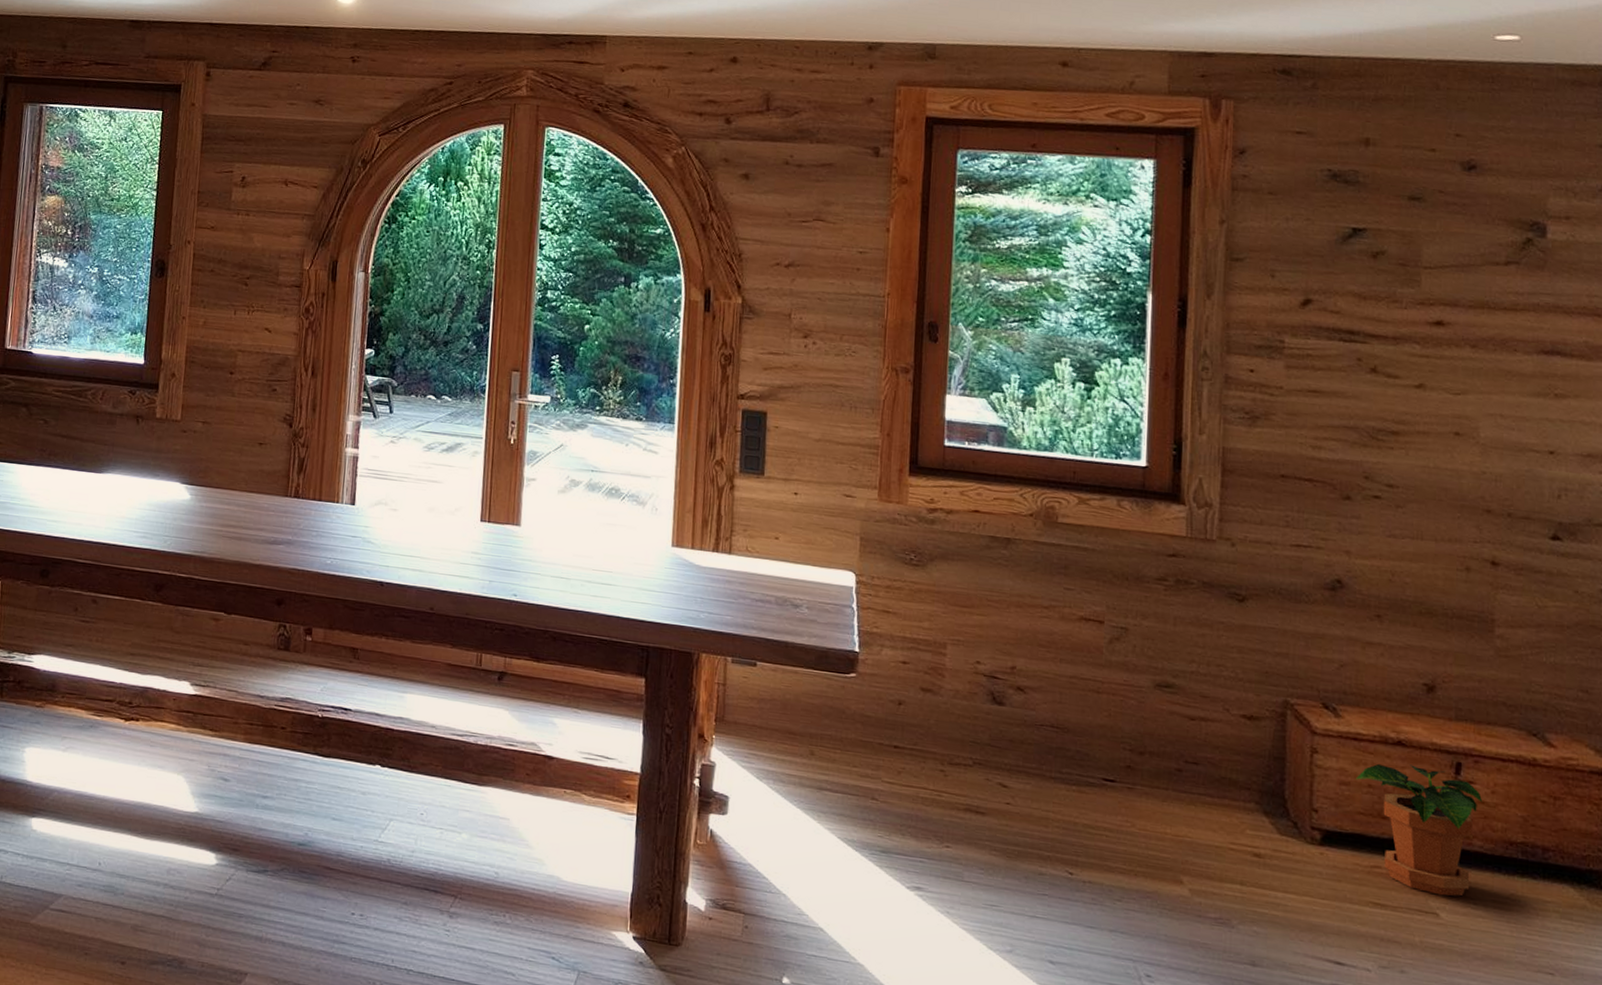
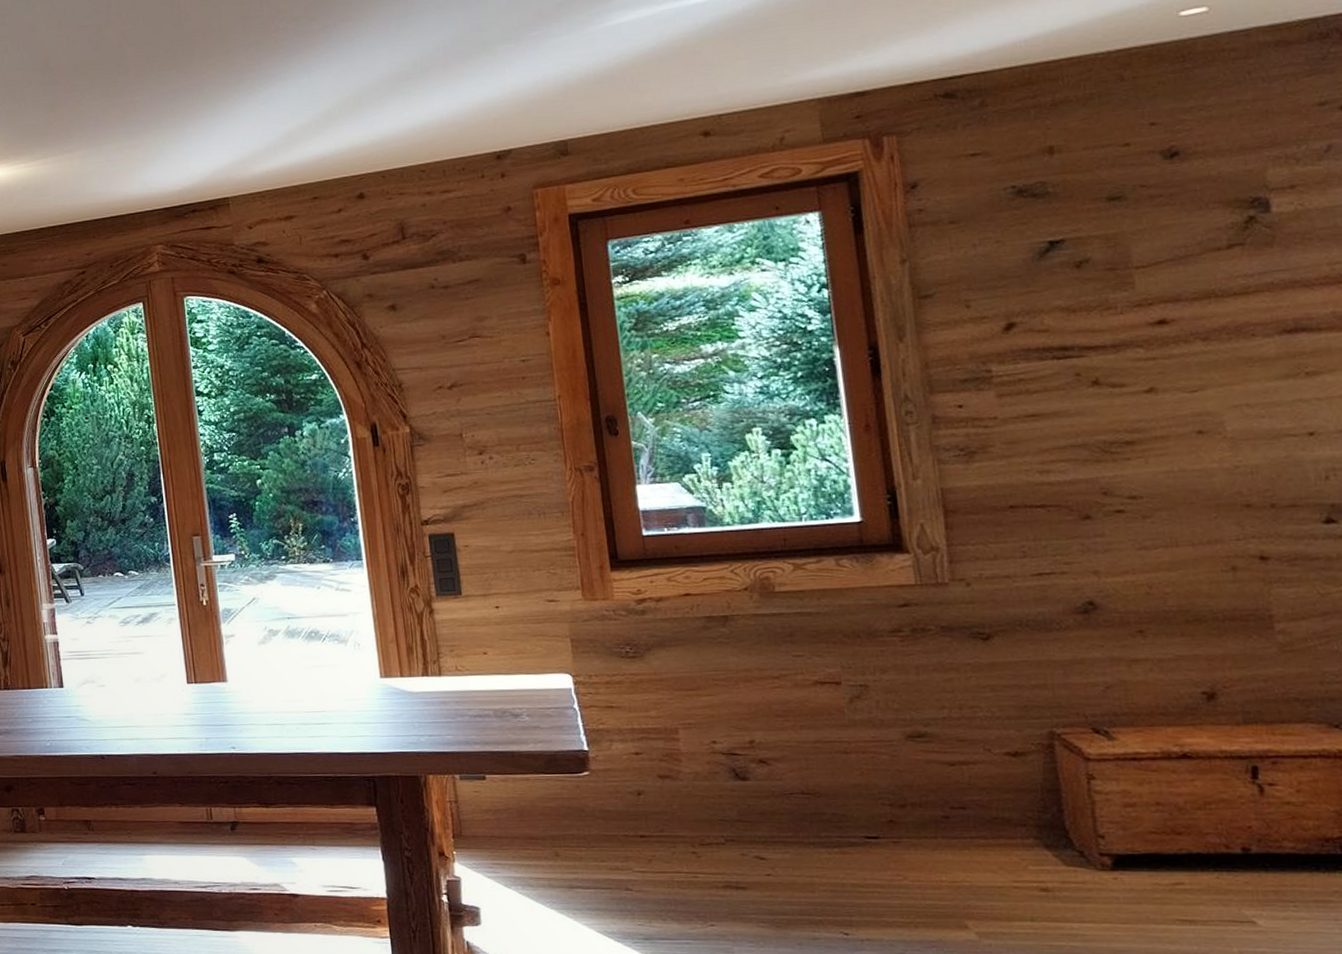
potted plant: present [1356,763,1483,897] -> none [1141,776,1288,903]

